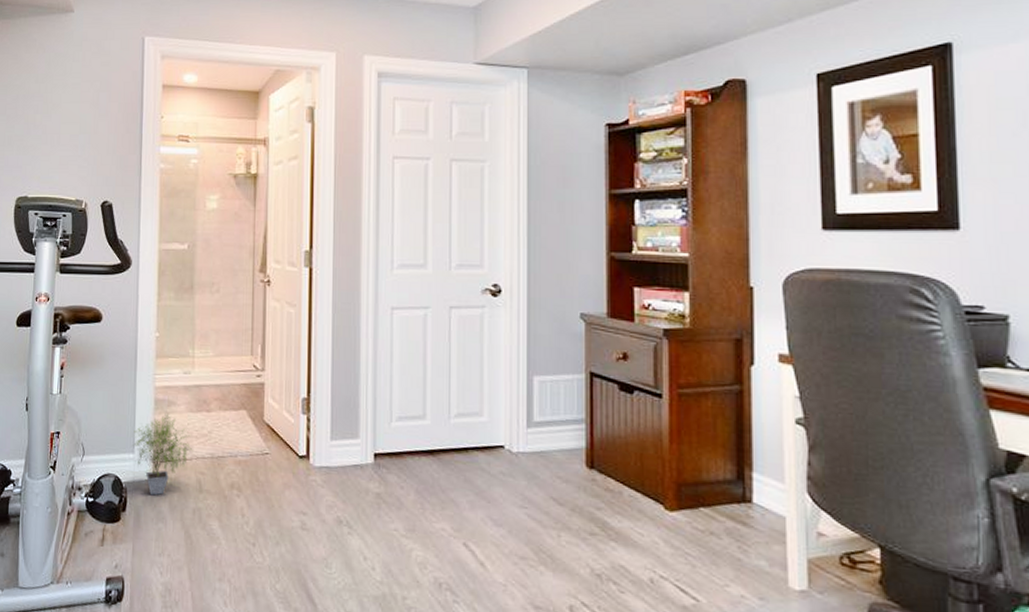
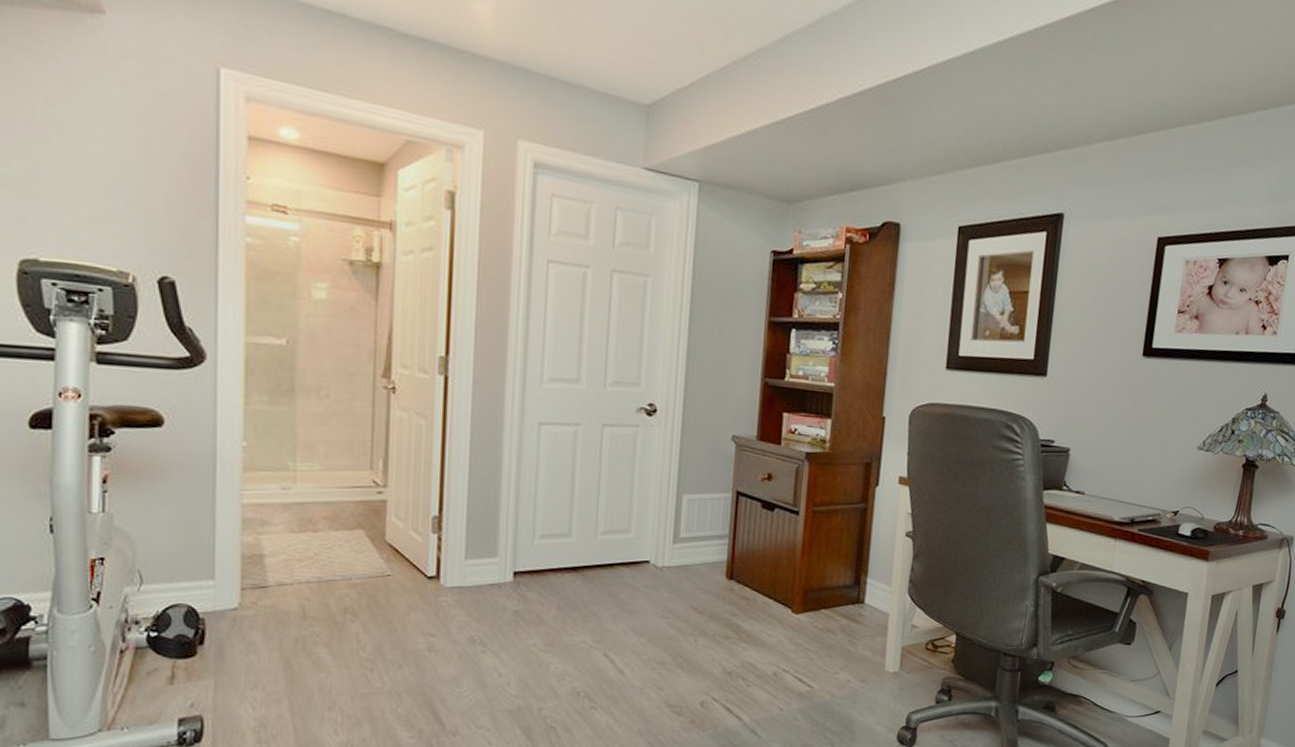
potted plant: present [132,414,193,496] -> none [211,535,295,626]

